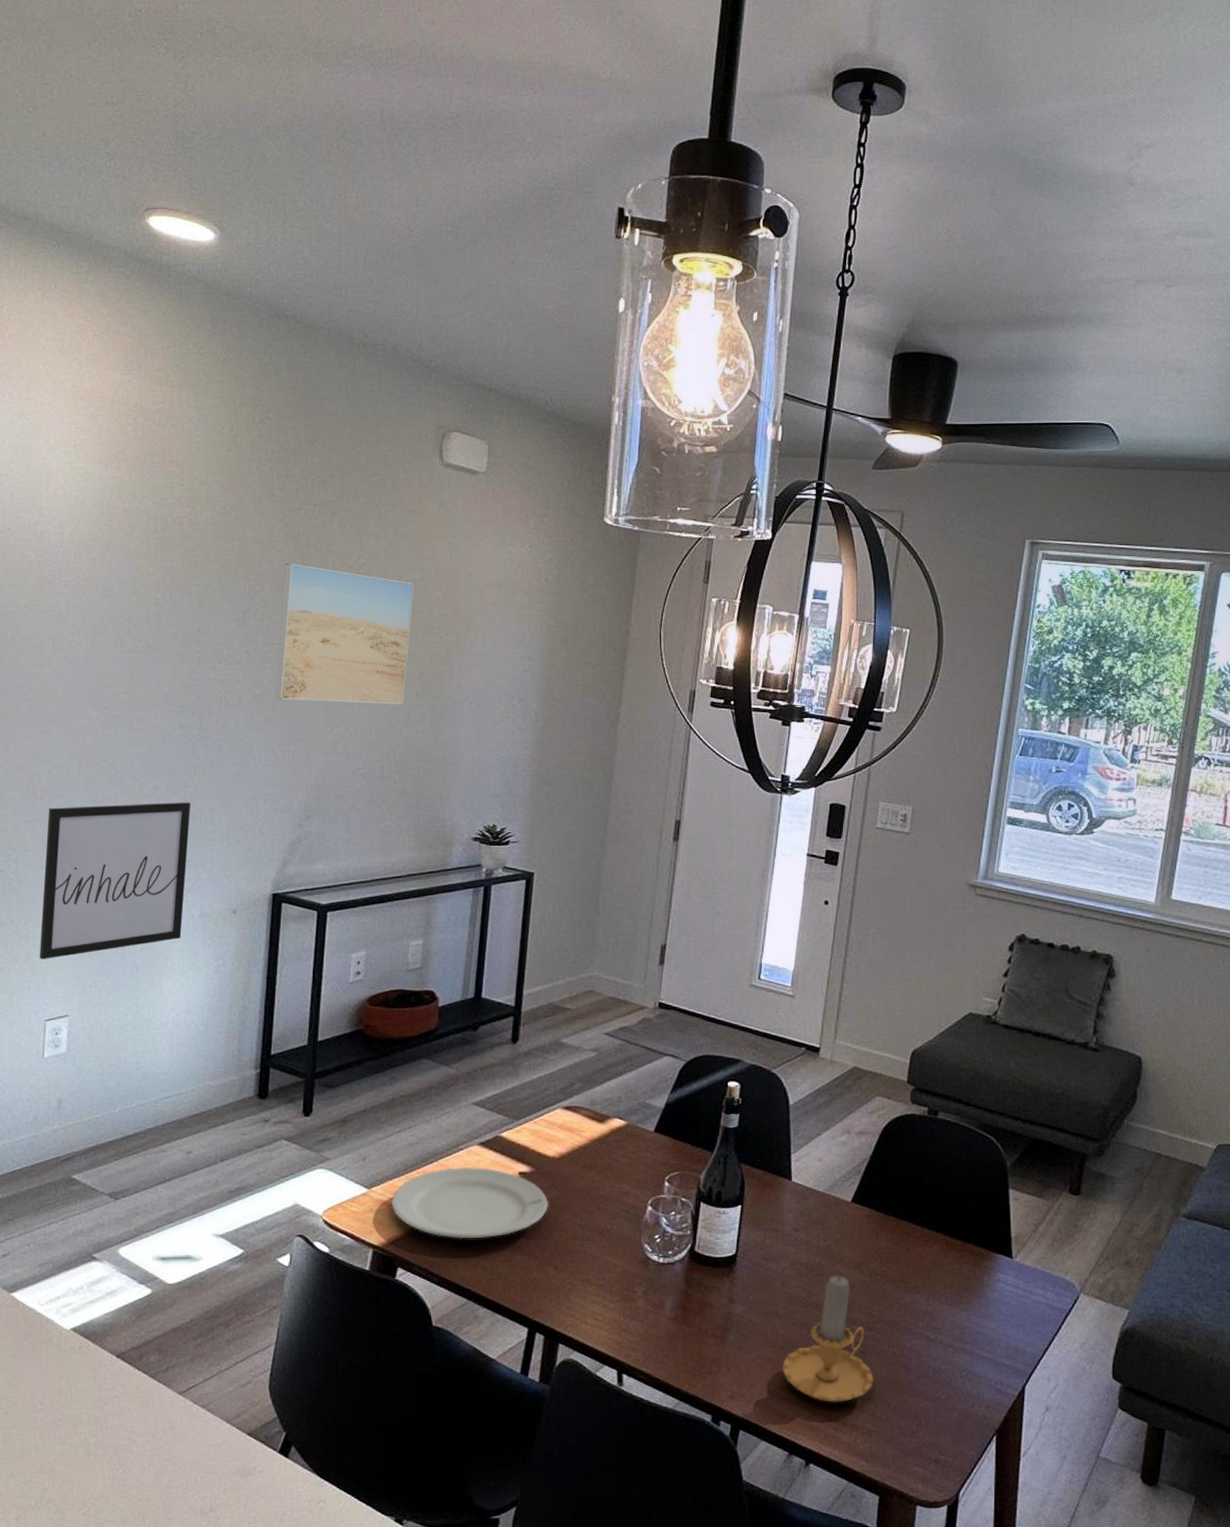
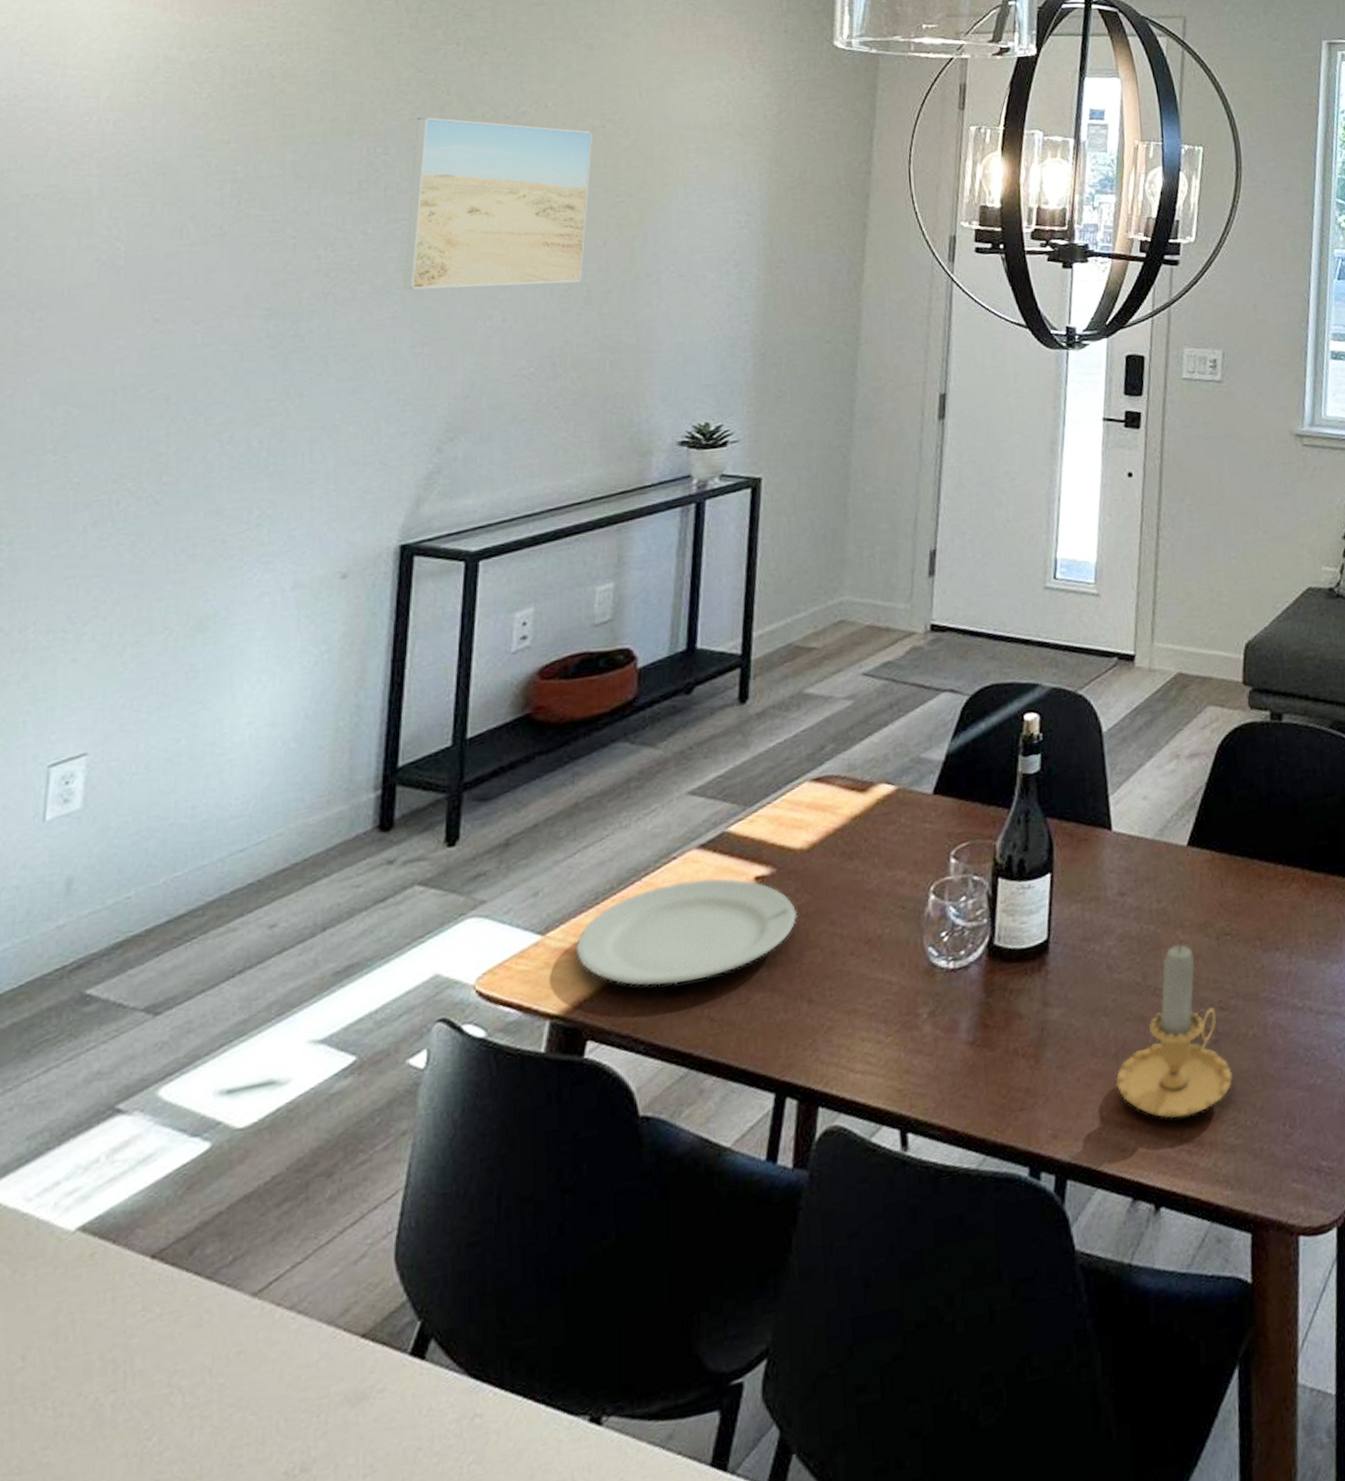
wall art: present [39,802,191,959] -> none [42,435,282,678]

